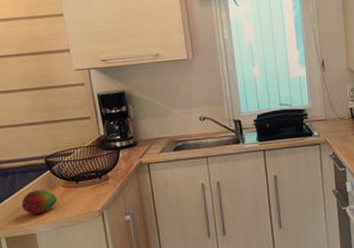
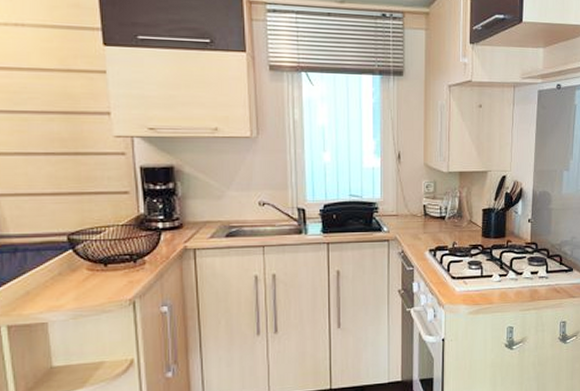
fruit: present [22,189,58,215] -> none [33,271,79,300]

